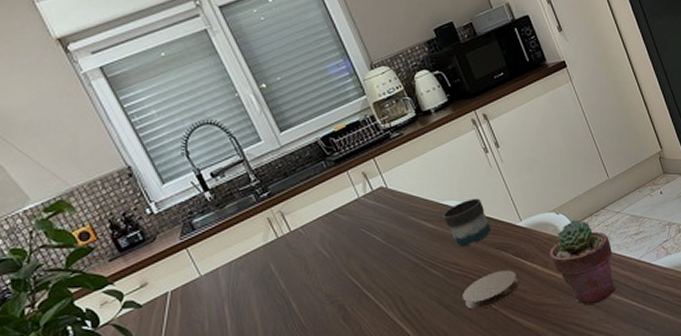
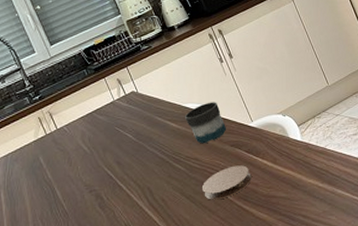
potted succulent: present [550,219,615,305] -> none [278,121,338,198]

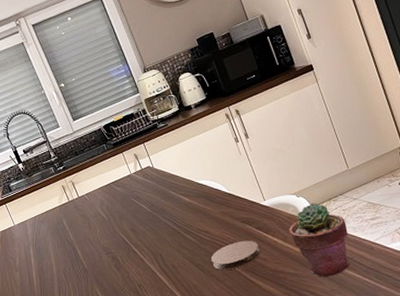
mug: present [185,102,226,144] -> none [198,179,238,219]
potted succulent: none [278,121,338,198] -> present [289,202,349,276]

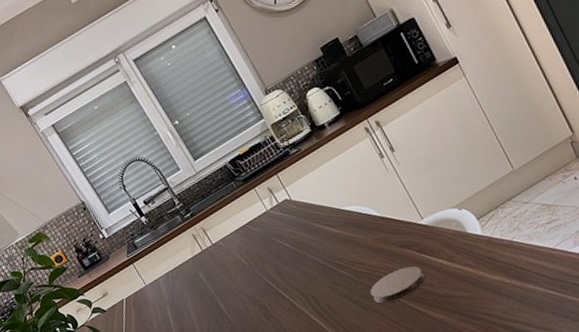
potted succulent: present [289,202,349,276] -> none [454,213,529,295]

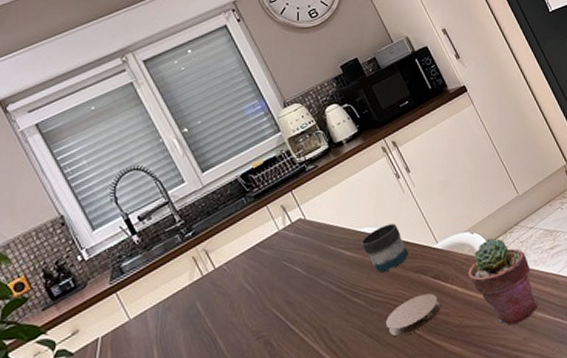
mug: none [345,201,393,247] -> present [361,223,408,273]
potted succulent: none [454,213,529,295] -> present [468,238,538,324]

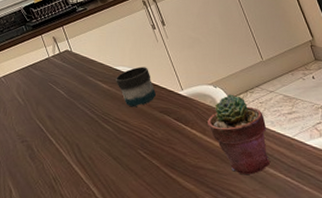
coaster: present [385,293,441,337] -> none [129,132,180,165]

